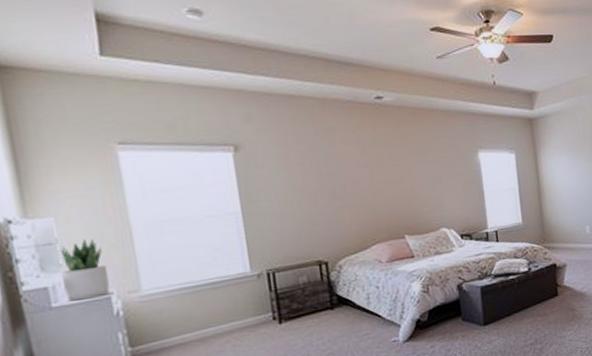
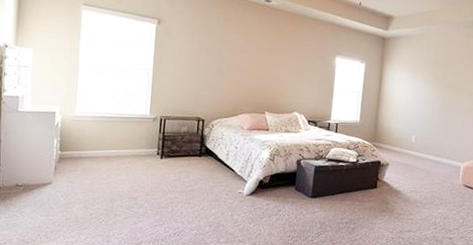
planter: present [61,239,110,302] -> none [28,68,58,111]

